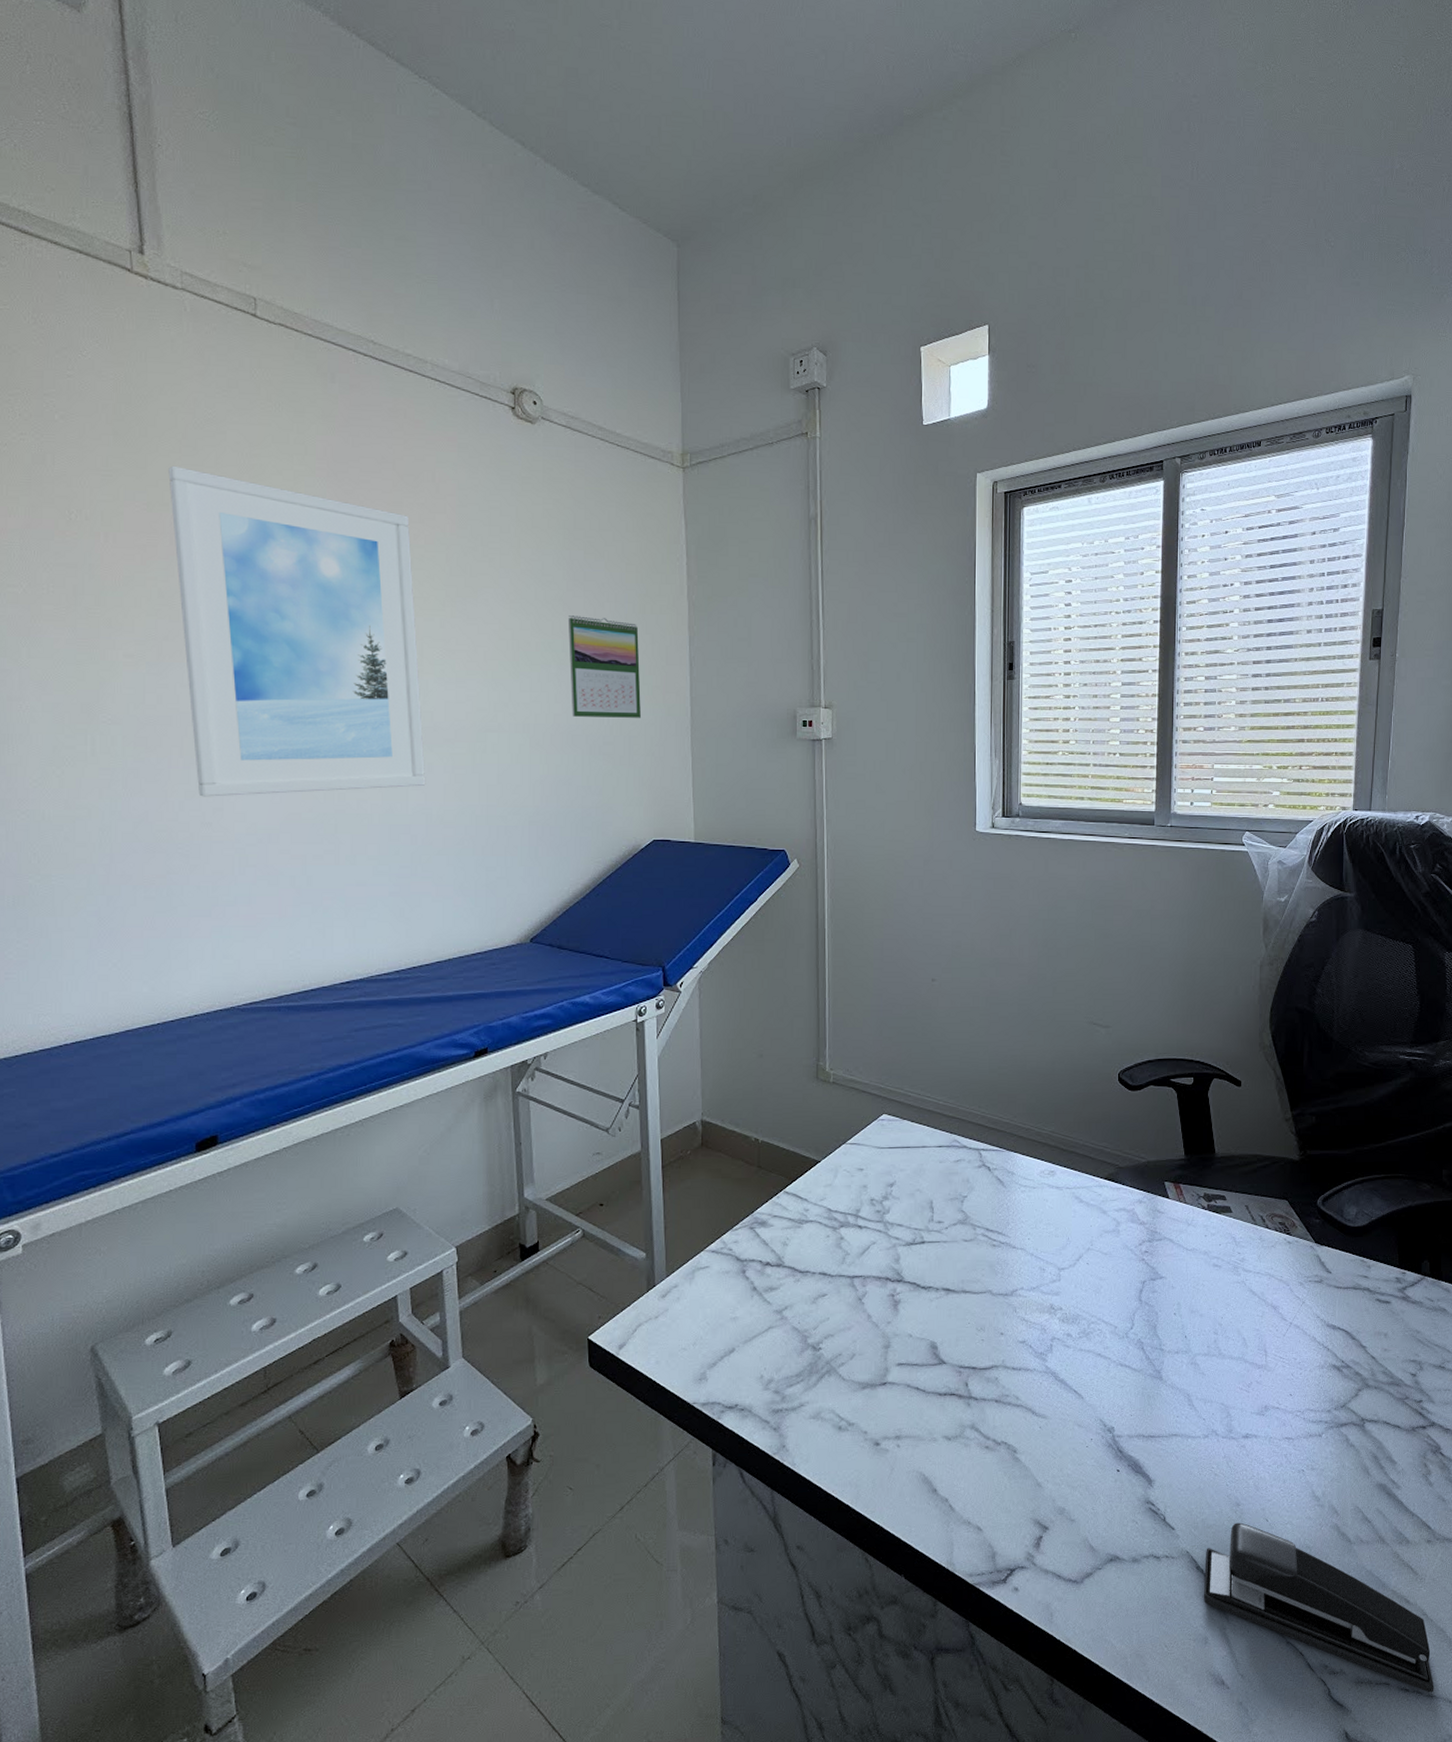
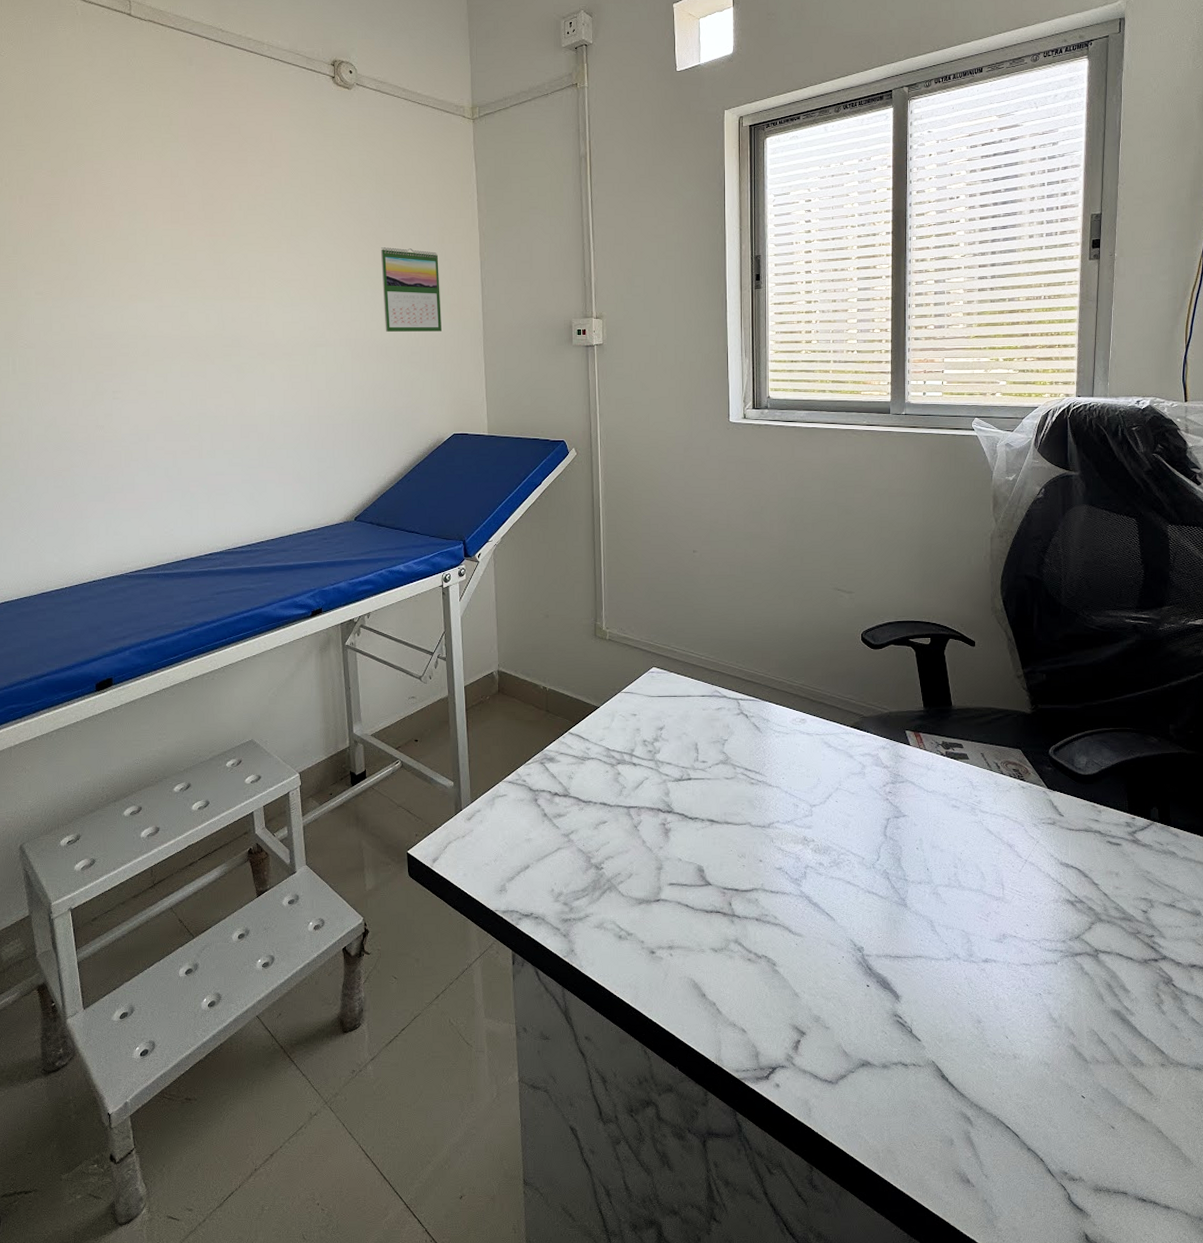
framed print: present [168,465,426,797] -> none [66,139,269,405]
stapler: present [1203,1522,1434,1693] -> none [948,1038,1171,1204]

